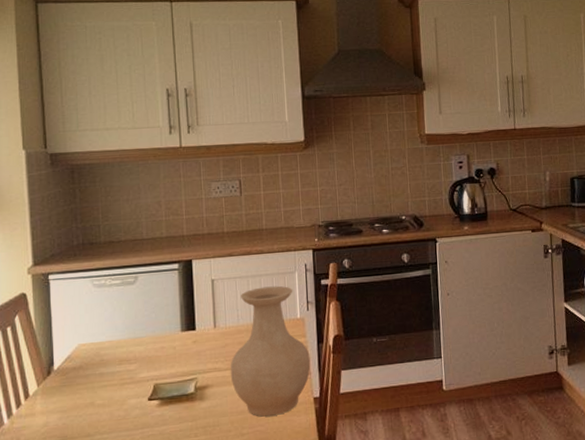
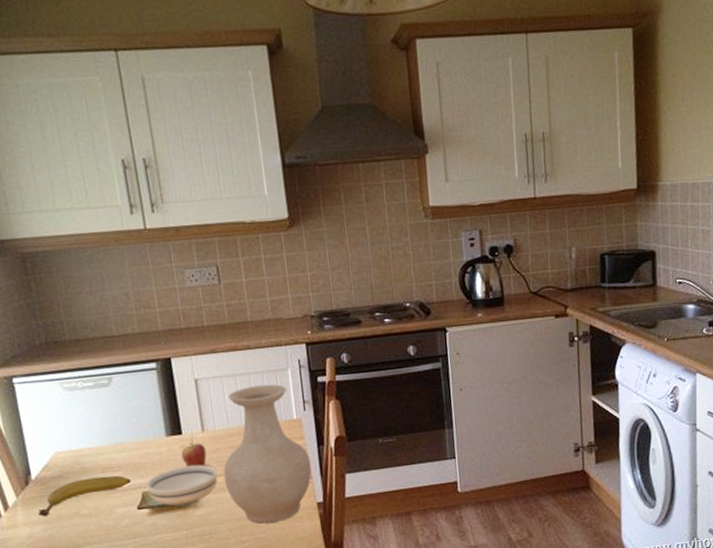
fruit: none [56,367,145,407] -> present [38,475,131,517]
bowl: none [158,359,225,399] -> present [146,465,218,507]
fruit: none [193,330,217,361] -> present [181,434,207,468]

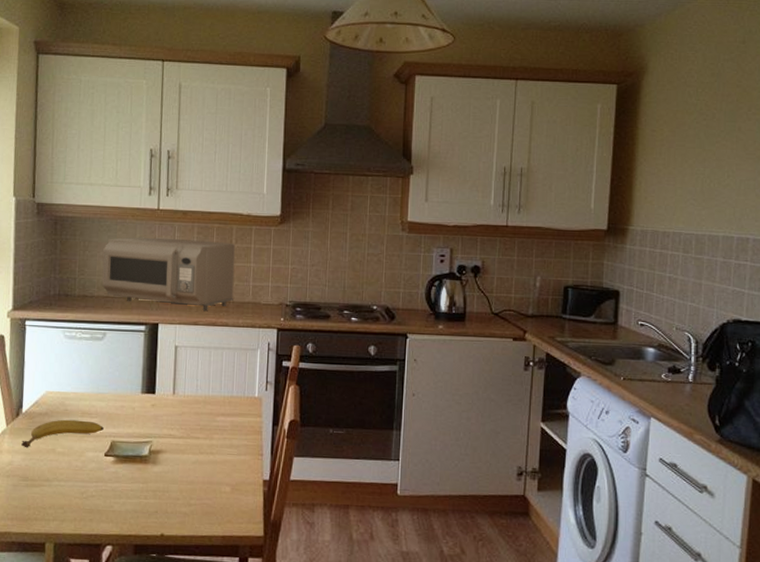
microwave: none [88,256,251,340] -> present [101,237,236,310]
bowl: present [146,465,218,507] -> none [116,423,180,461]
fruit: present [181,434,207,468] -> none [151,396,174,427]
vase: present [223,384,312,524] -> none [184,360,264,492]

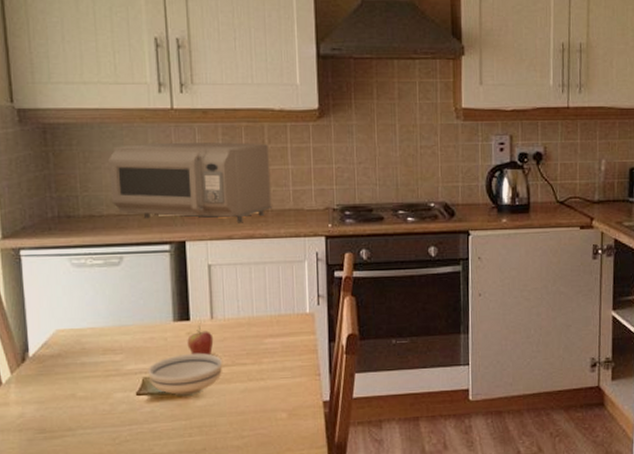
fruit: present [21,419,104,448] -> none [32,358,132,397]
bowl: none [116,423,180,461] -> present [148,353,223,396]
fruit: none [151,396,174,427] -> present [187,321,214,356]

